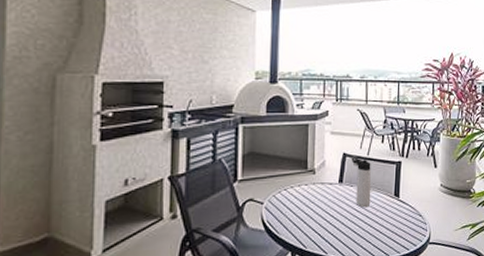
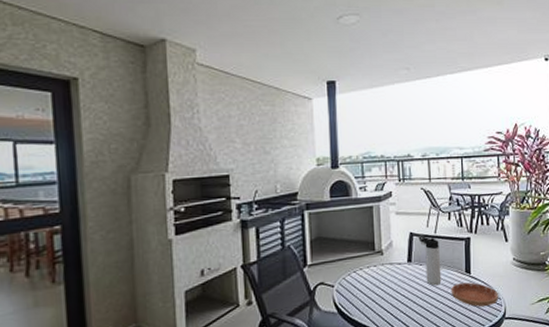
saucer: none [379,206,424,231] -> present [451,282,498,307]

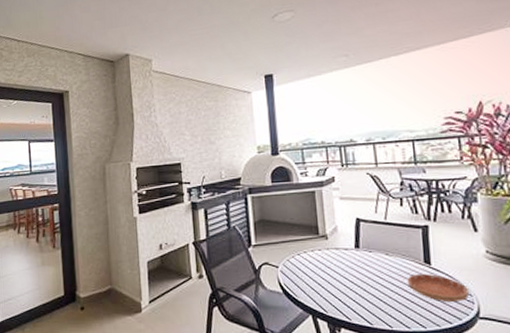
thermos bottle: present [418,236,442,286] -> none [366,222,396,275]

